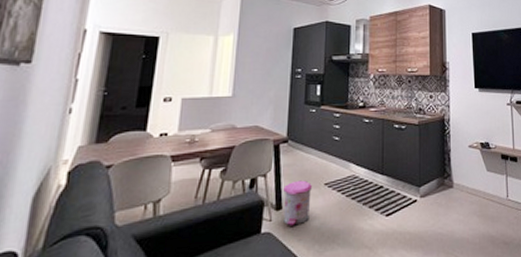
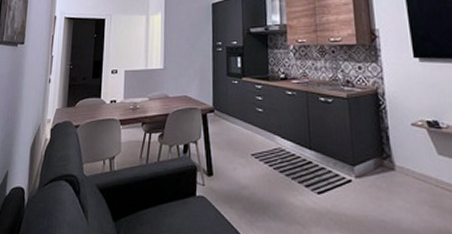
trash can: present [283,180,312,228] -> none [213,149,239,194]

